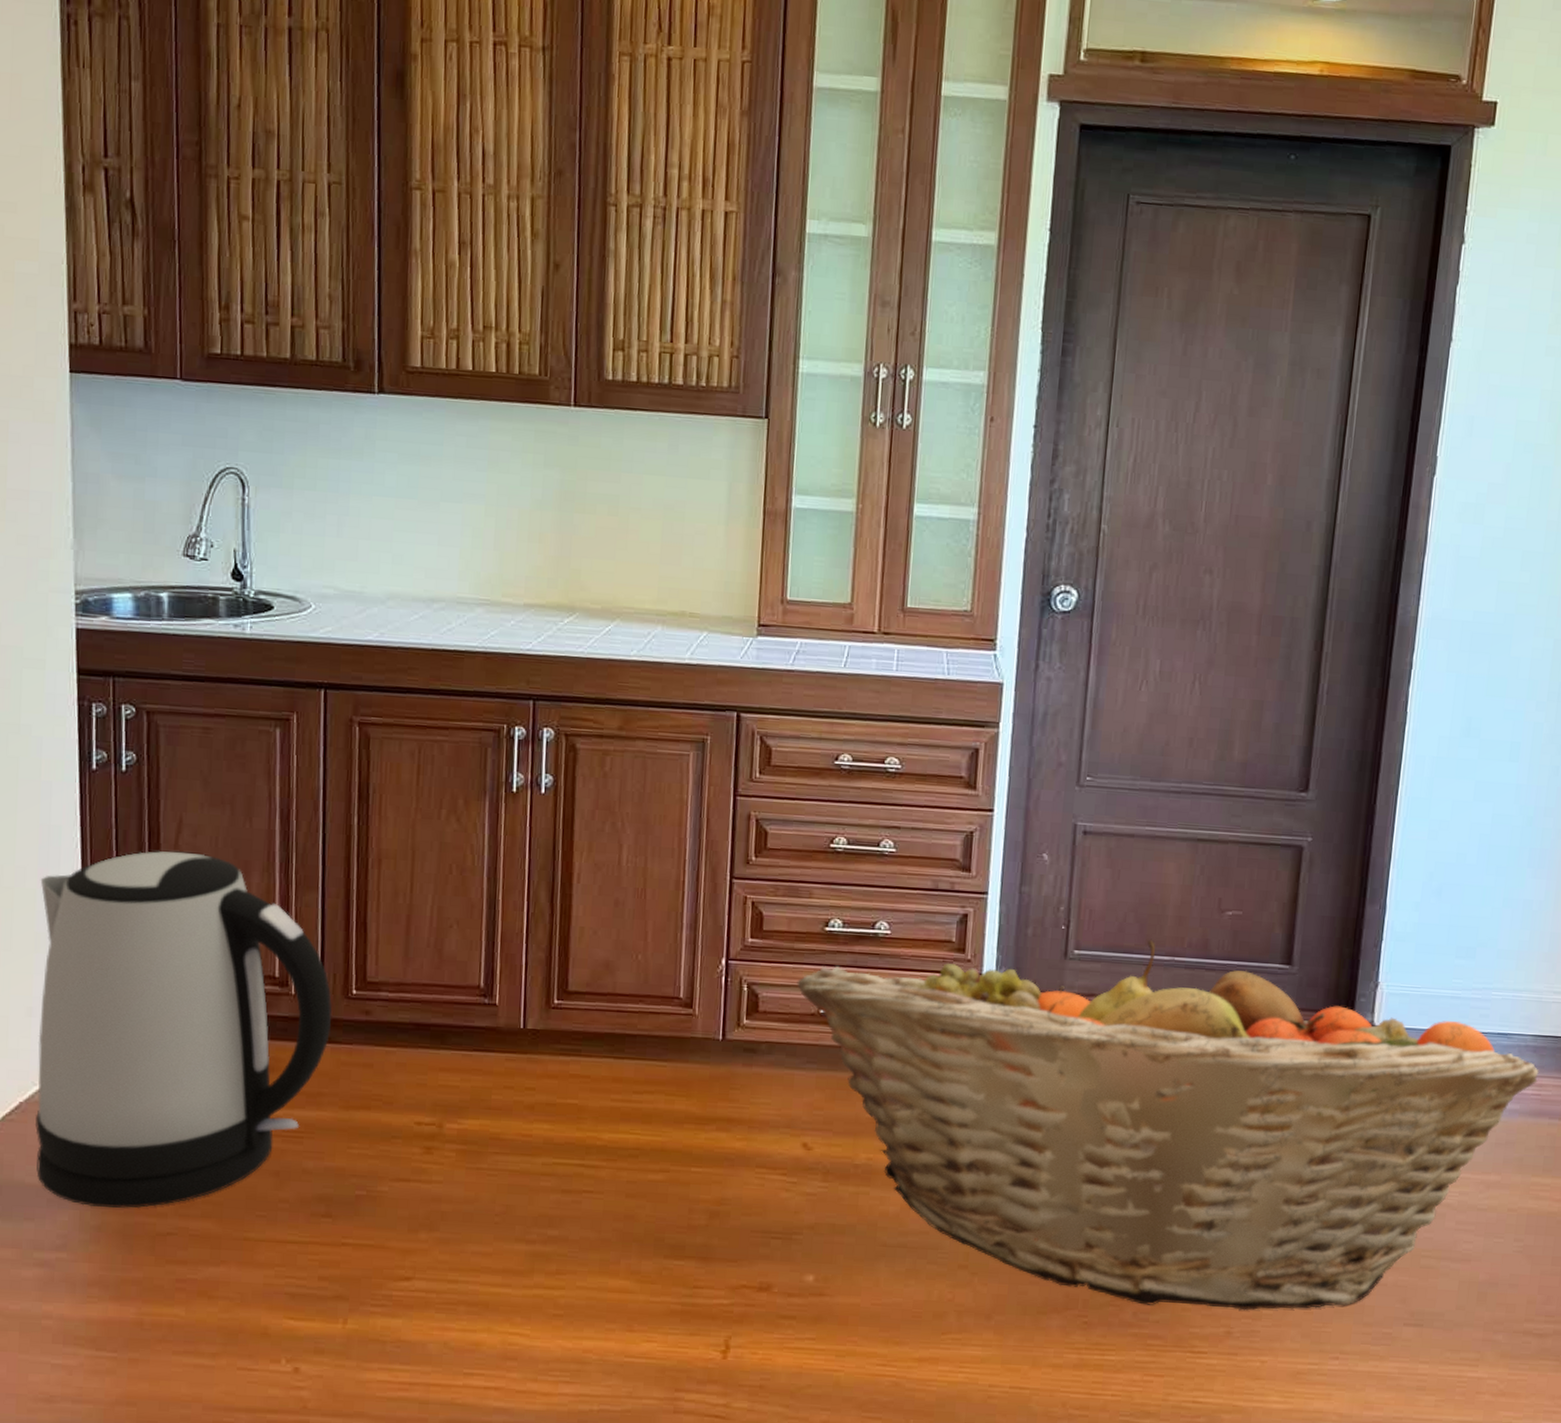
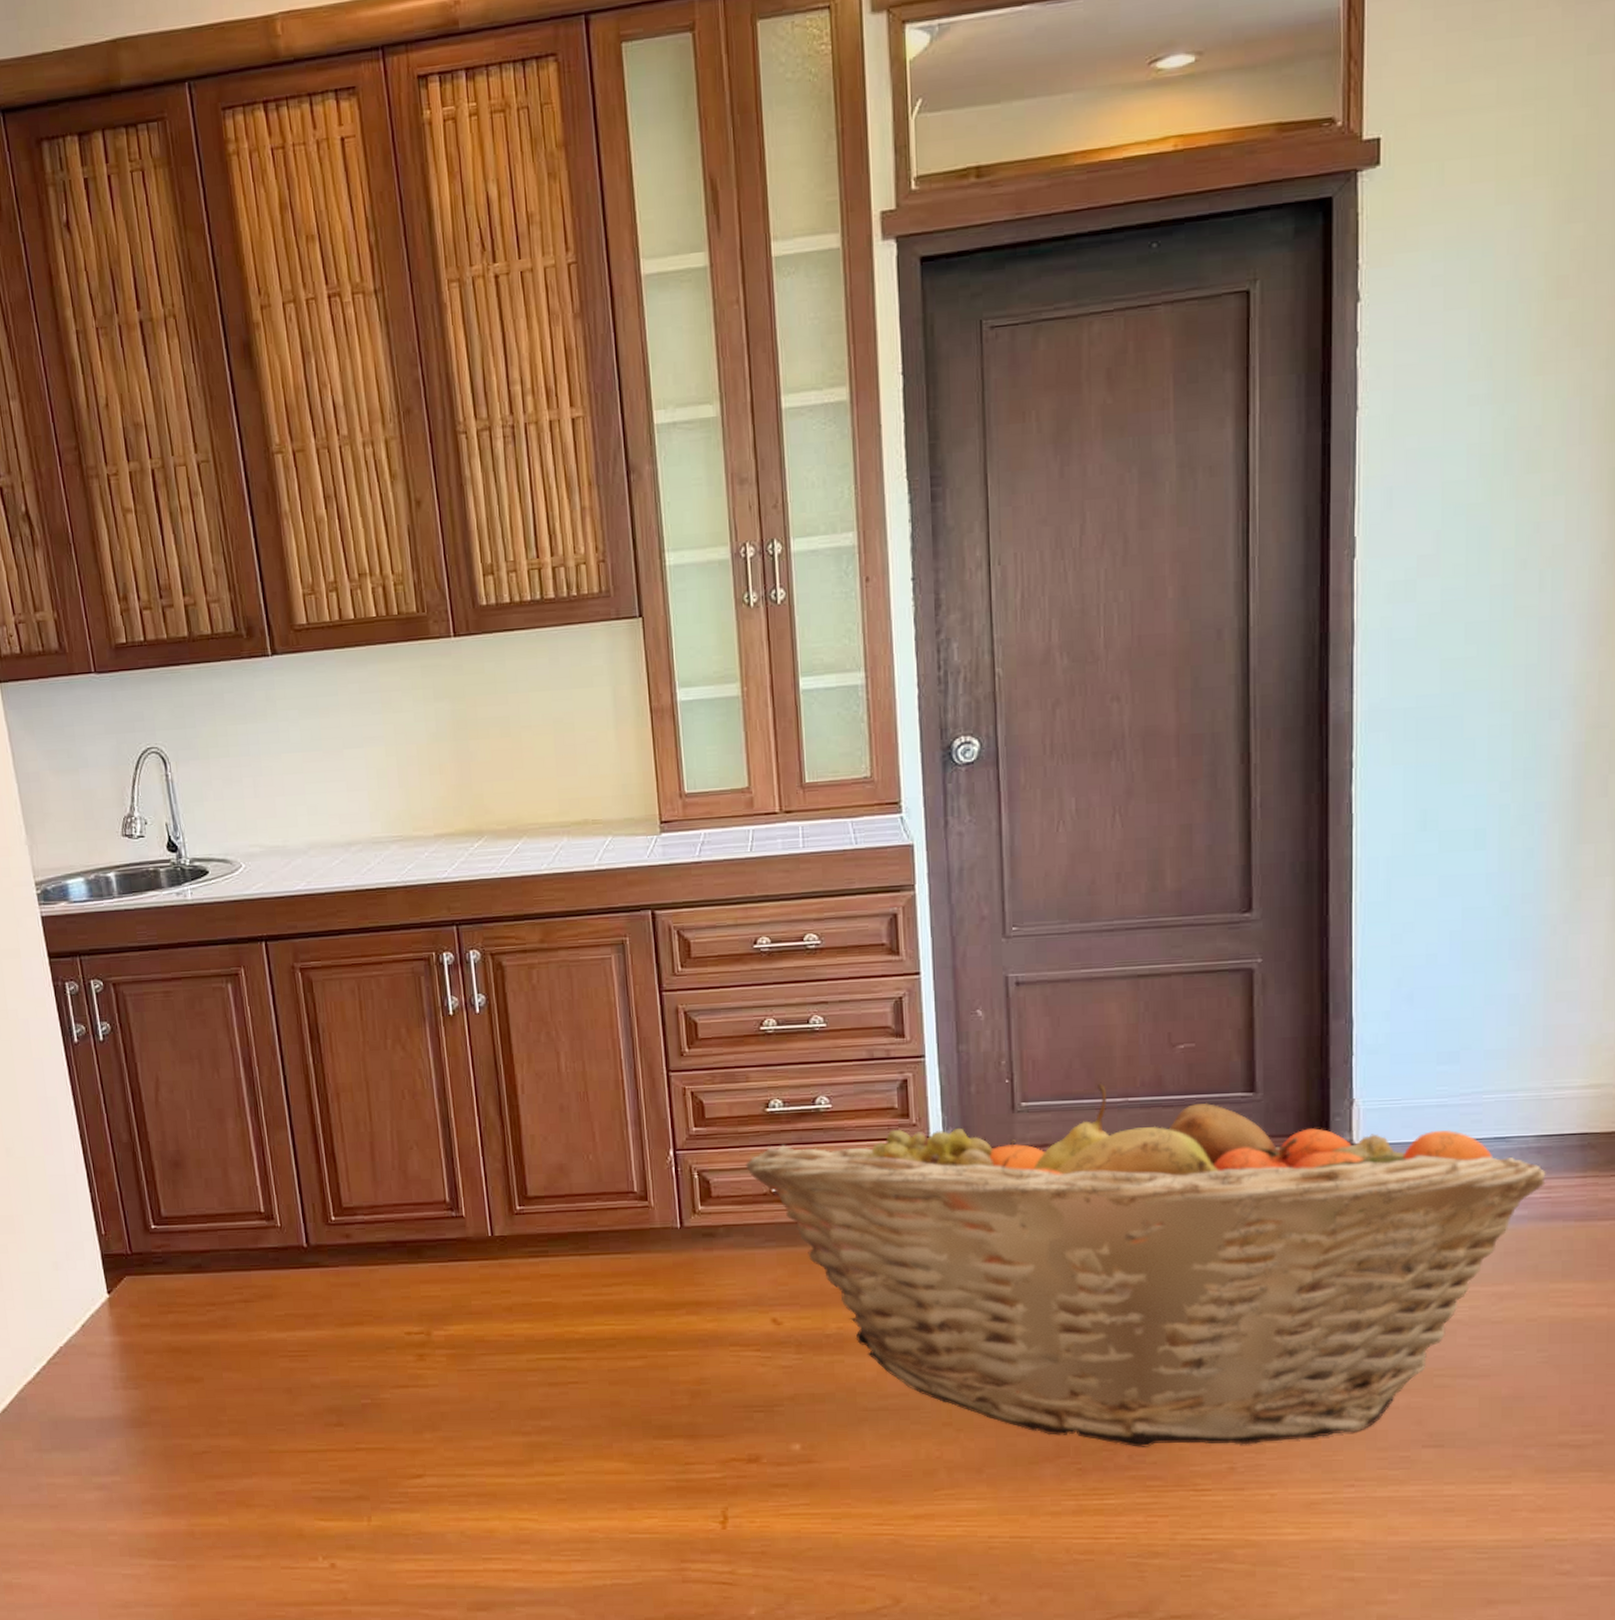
kettle: present [34,850,333,1209] -> none [46,1106,317,1433]

